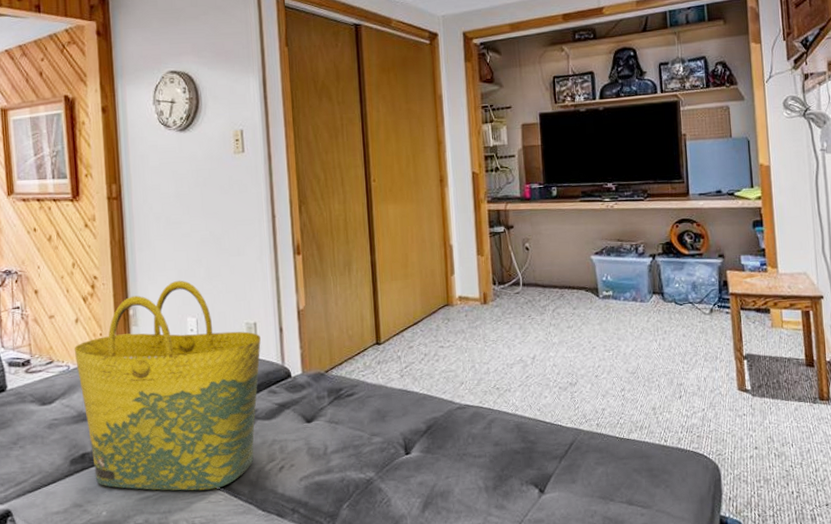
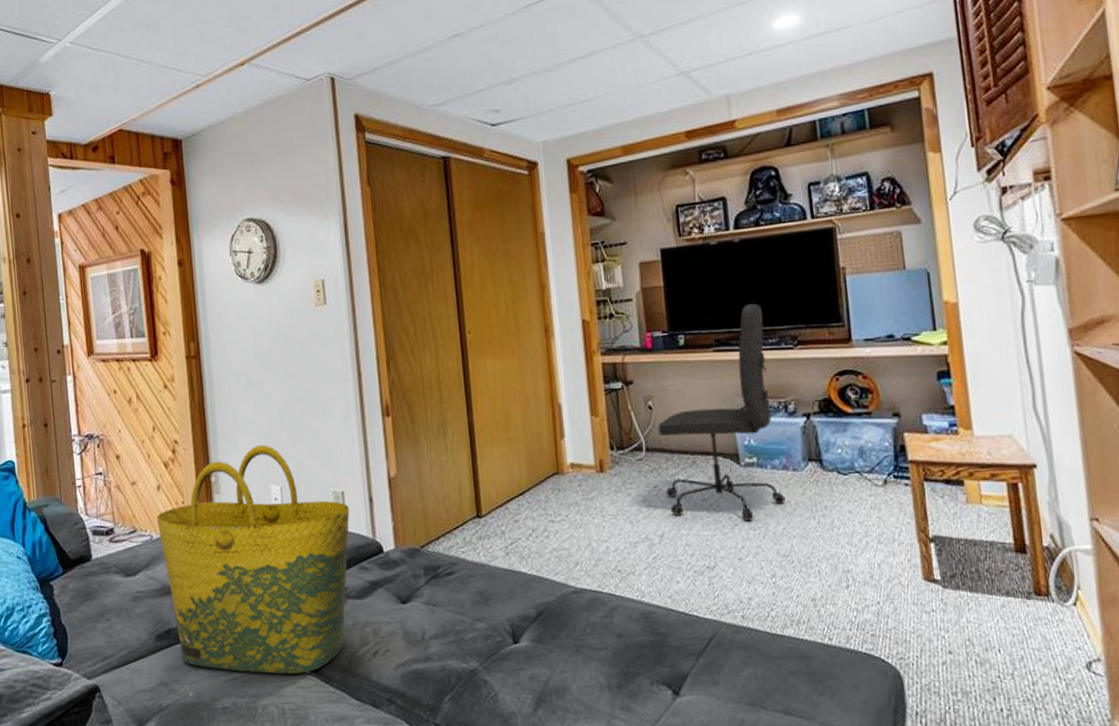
office chair: none [533,162,634,345] -> present [657,303,786,522]

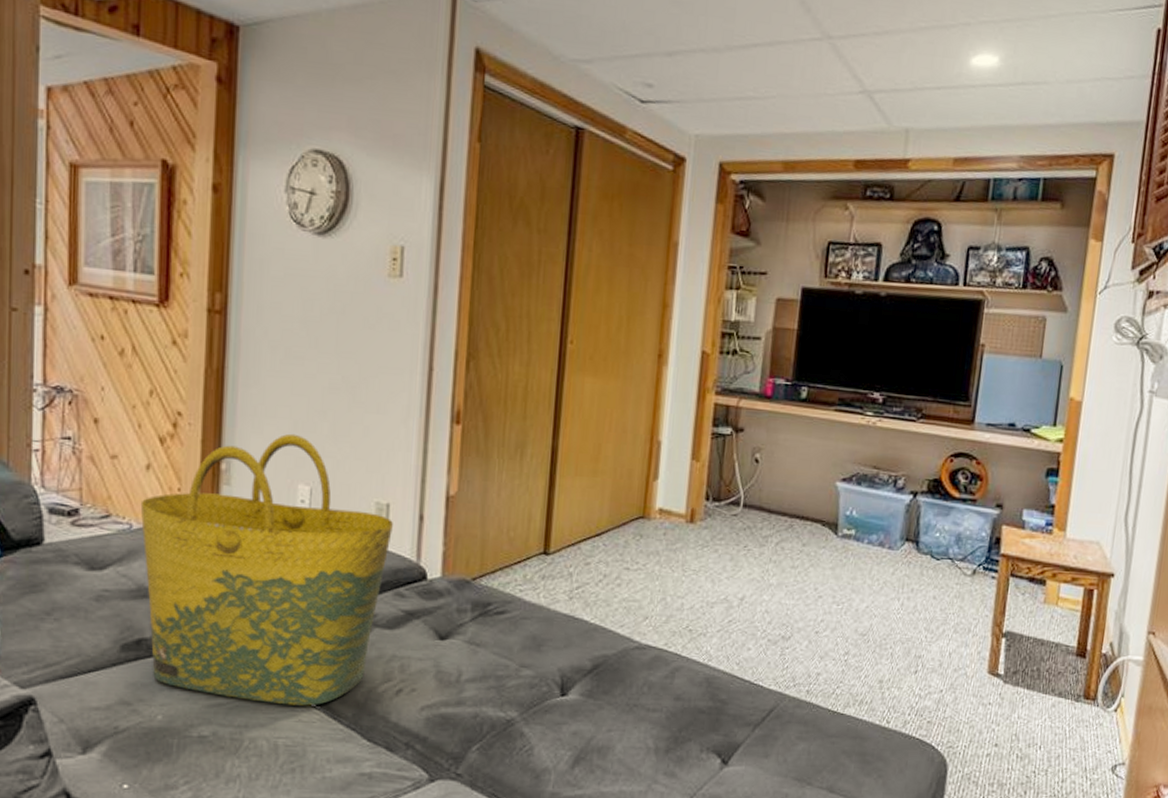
office chair: present [657,303,786,522] -> none [755,366,893,595]

